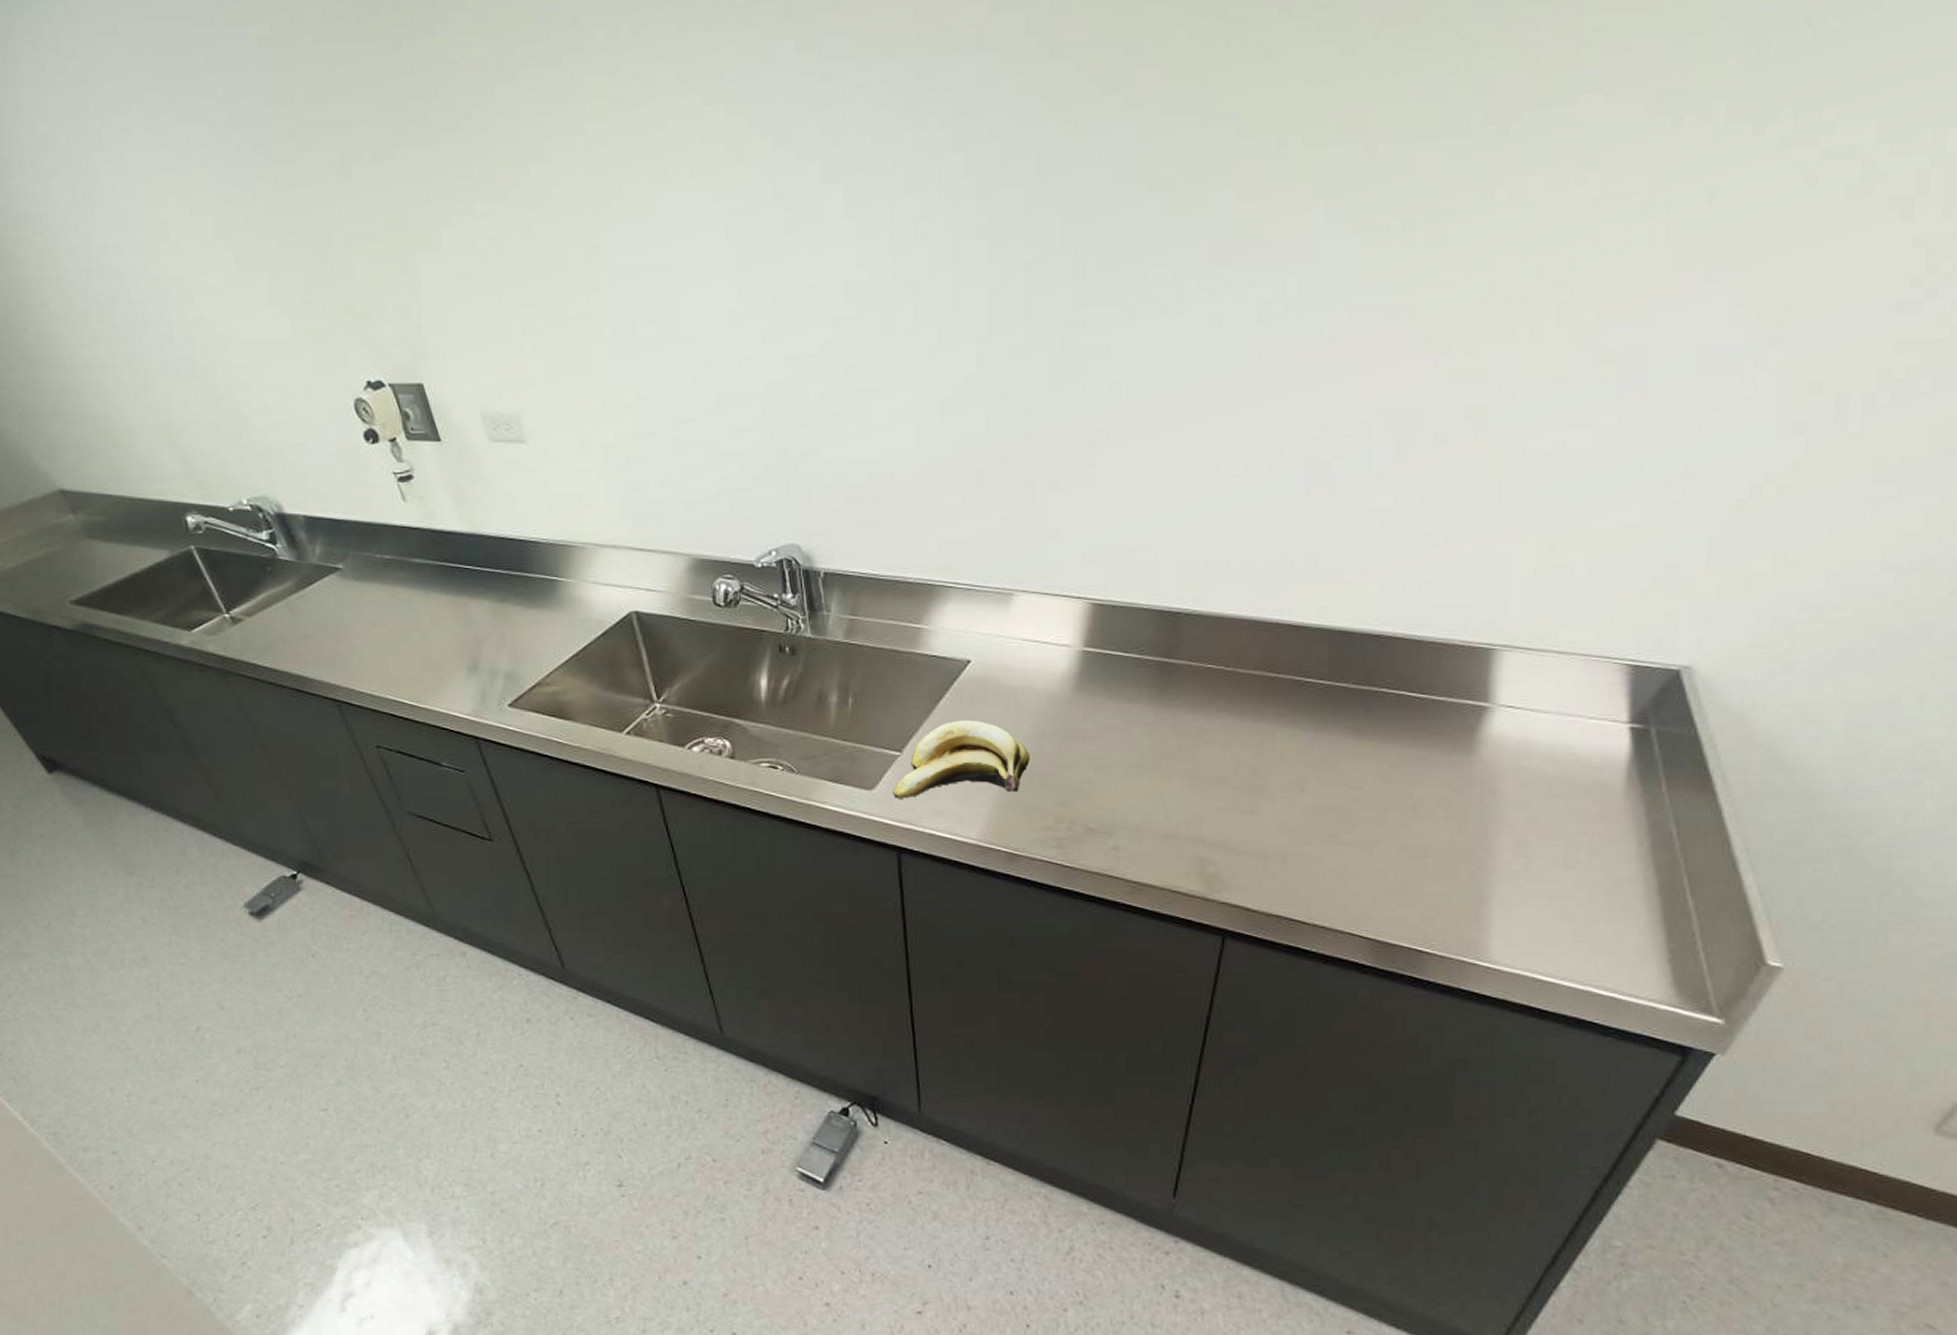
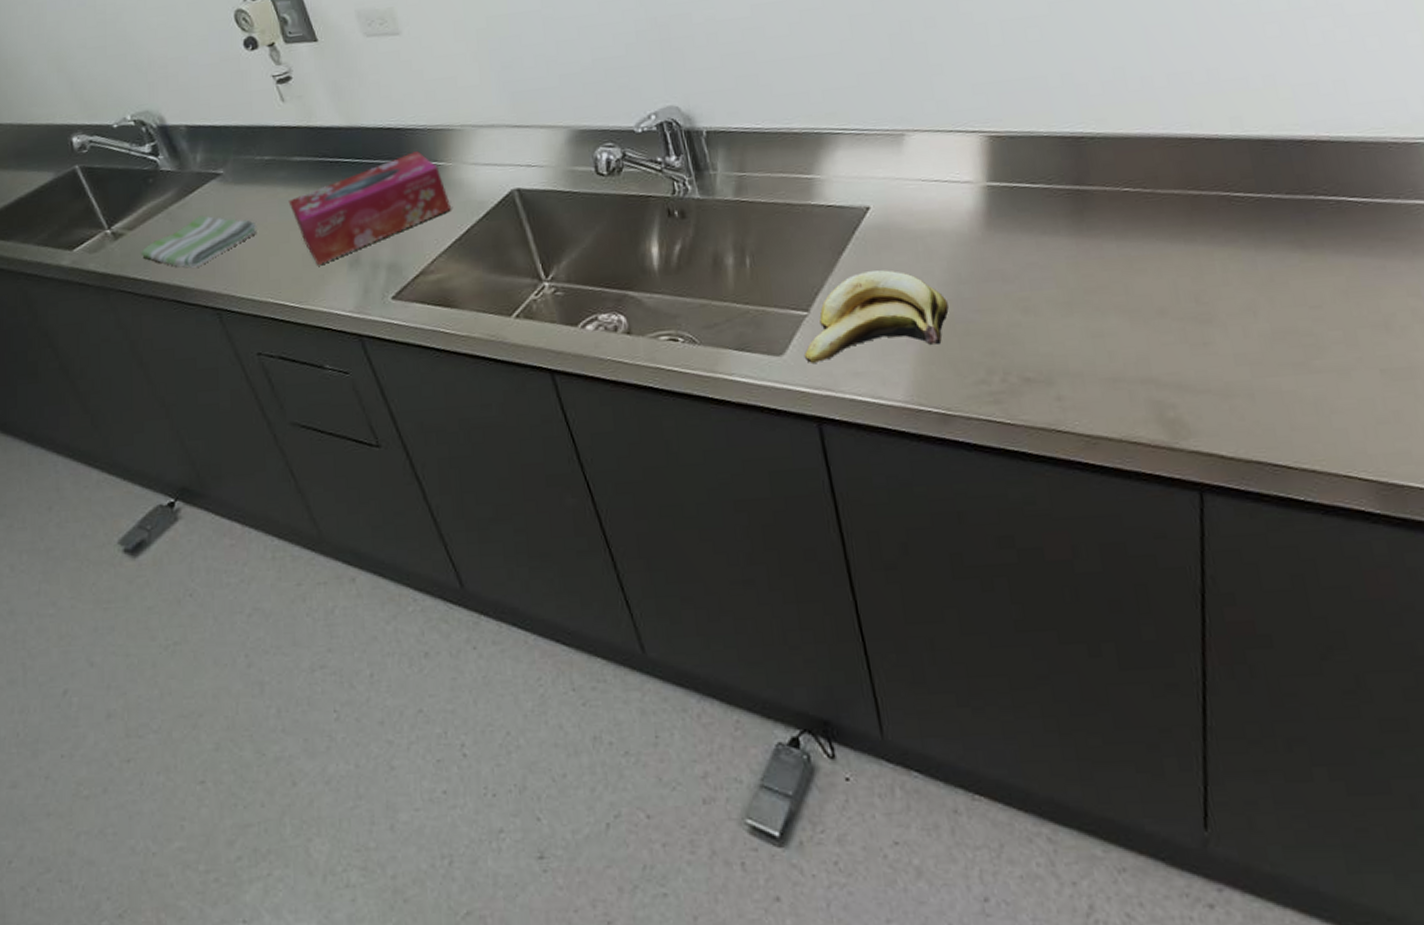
dish towel: none [260,609,377,659] -> present [141,215,257,268]
tissue box: none [408,565,569,667] -> present [288,151,451,265]

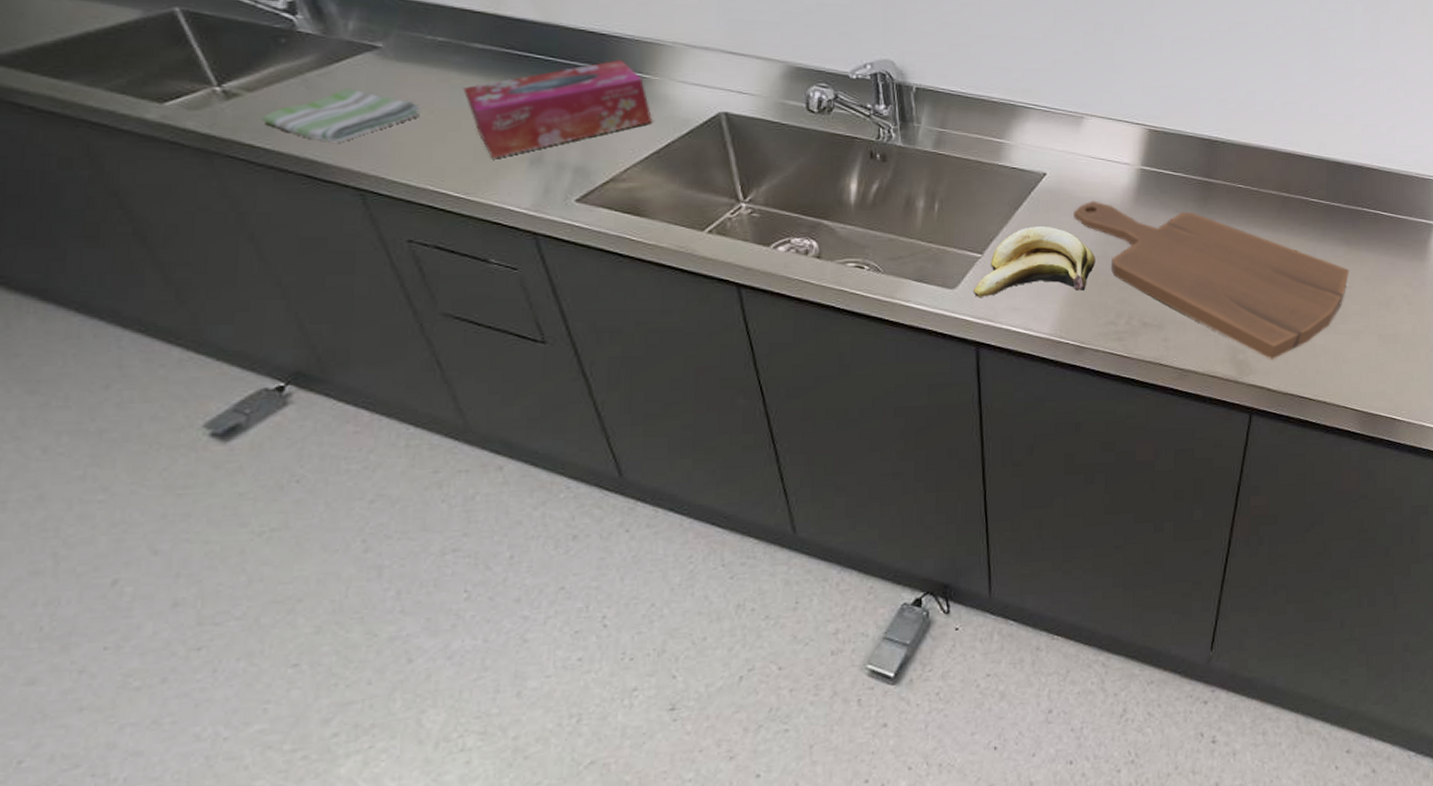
cutting board: none [911,231,1315,416] -> present [1073,200,1350,360]

